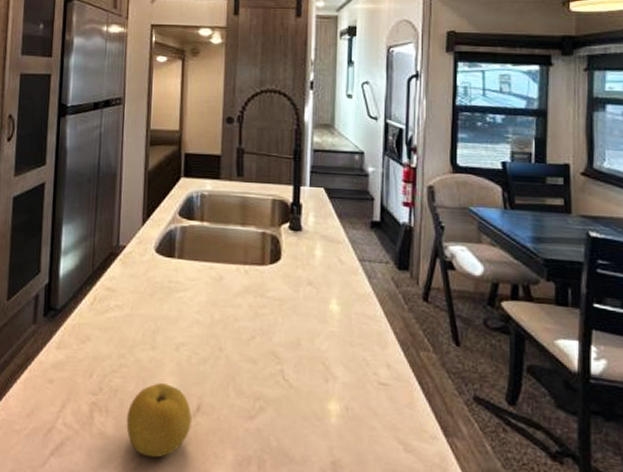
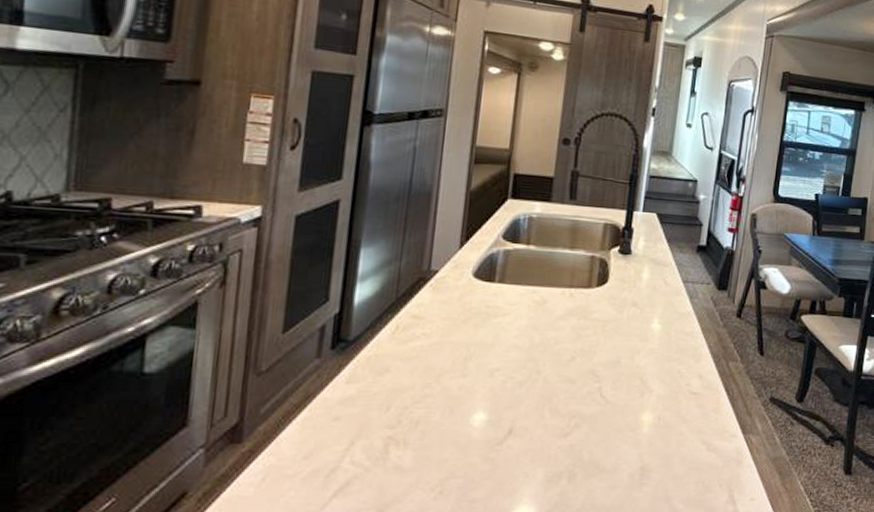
fruit: present [126,383,192,458] -> none [427,410,503,485]

